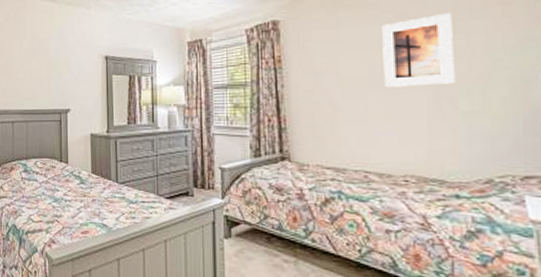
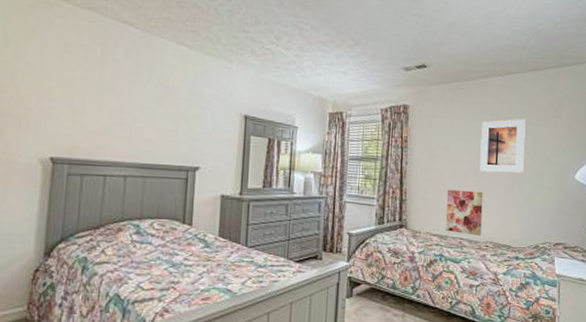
wall art: none [340,112,396,168] -> present [445,189,484,236]

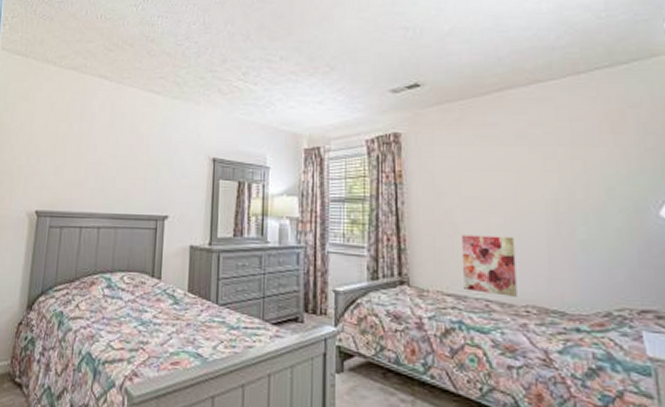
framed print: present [479,118,526,173] -> none [503,137,574,211]

